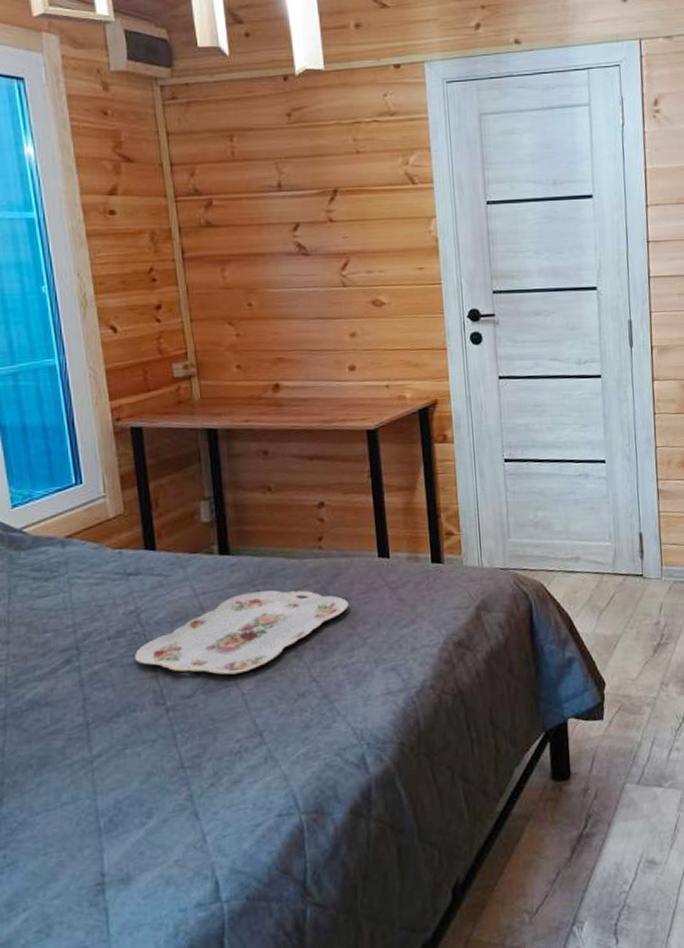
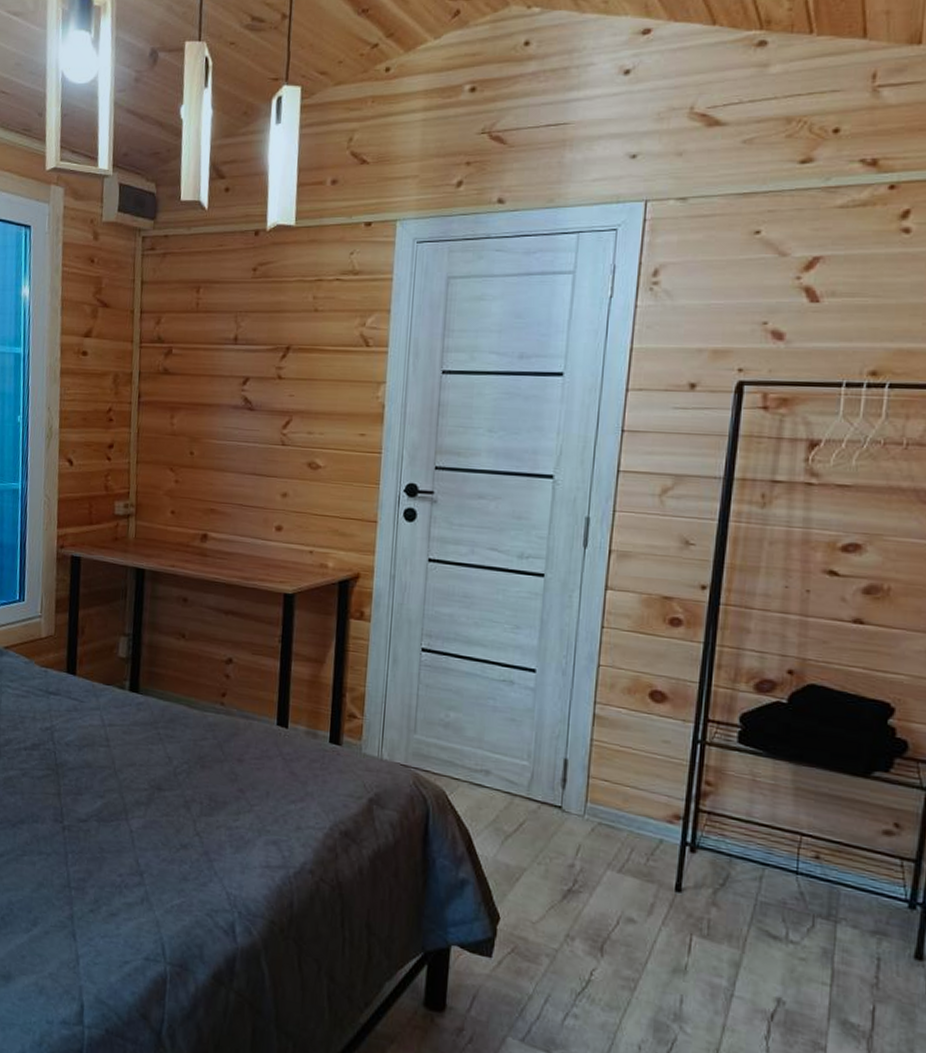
serving tray: present [135,590,349,675] -> none [44,733,241,811]

